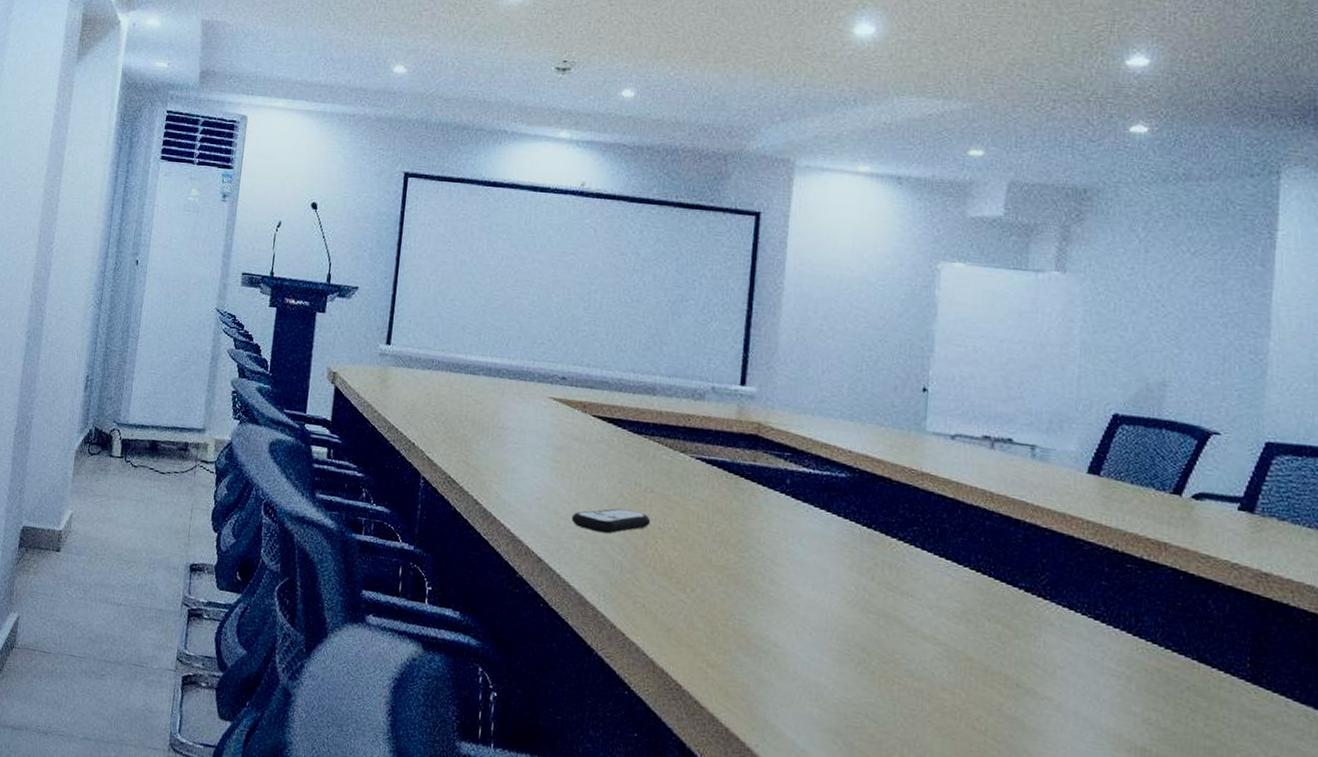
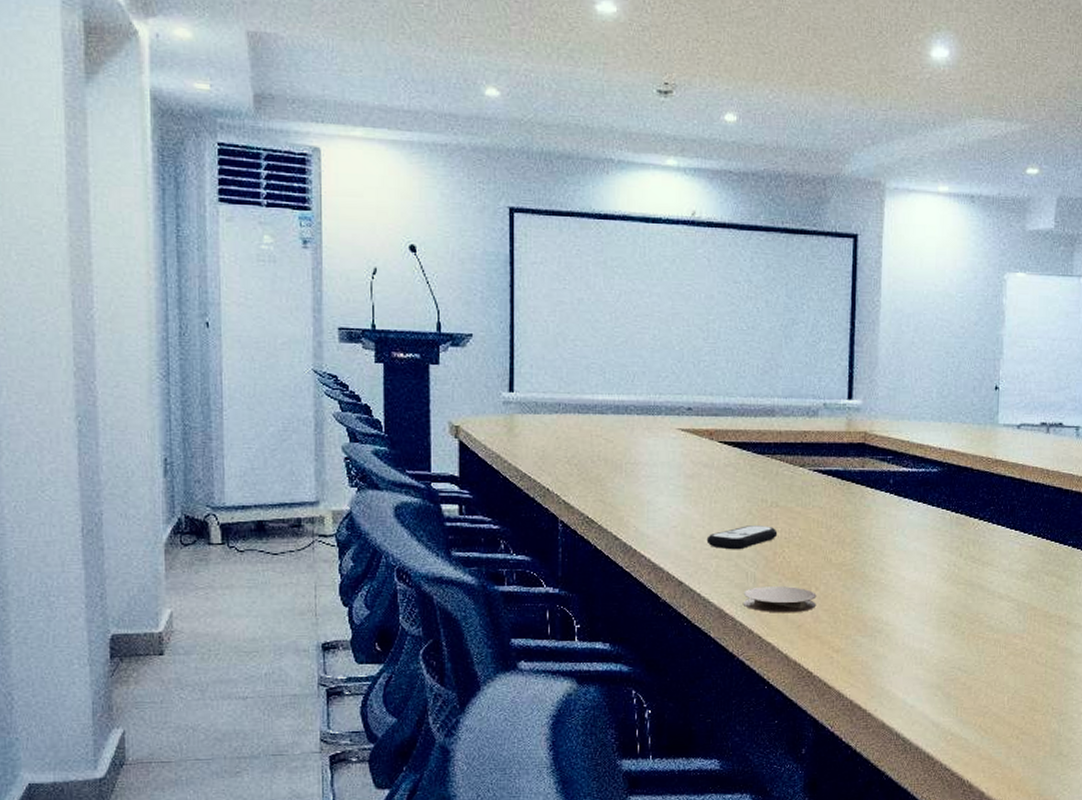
coaster: none [607,577,692,614] -> present [744,586,817,613]

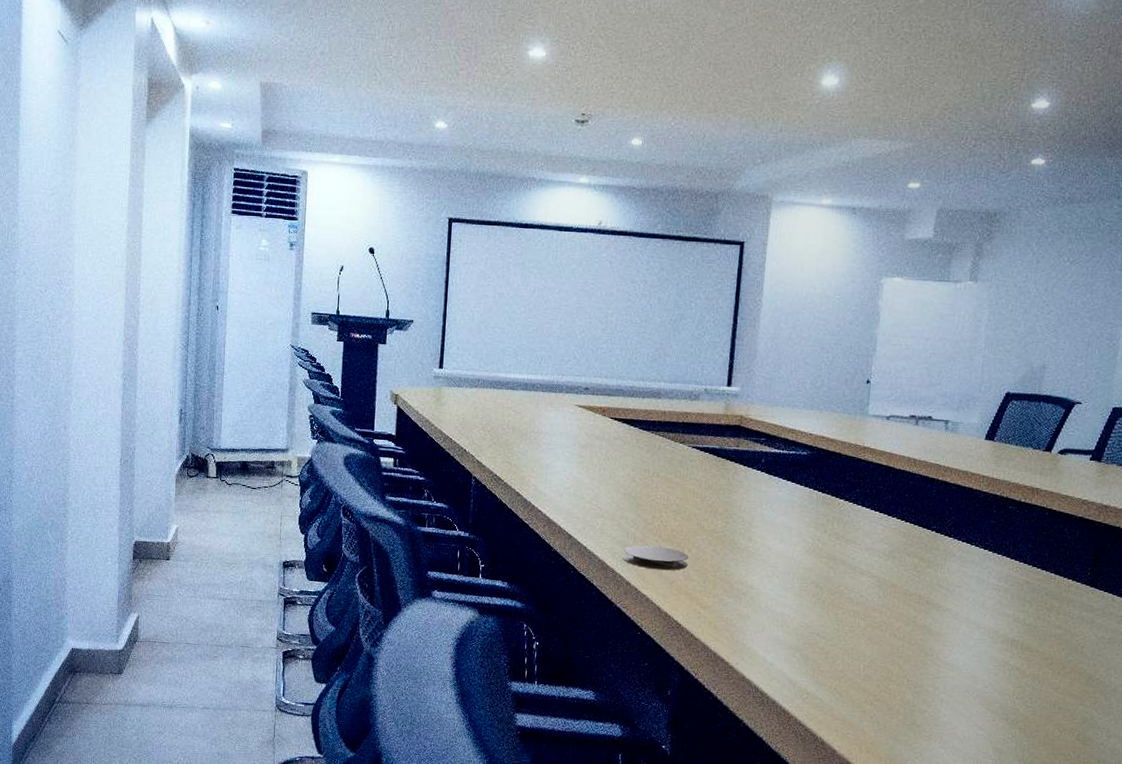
remote control: present [706,526,778,550] -> none [594,491,657,512]

